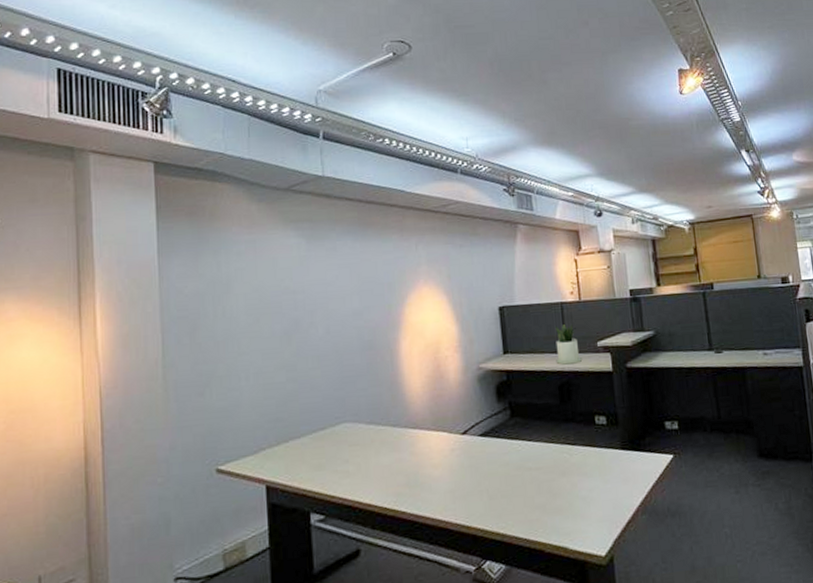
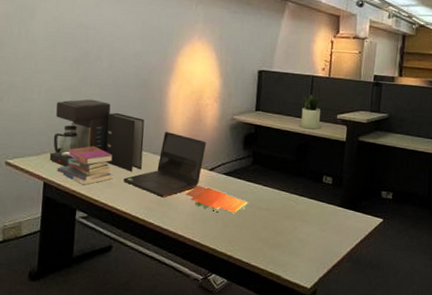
coffee maker: none [269,374,337,462] -> present [49,99,111,166]
books: none [280,430,349,481] -> present [57,146,113,186]
binder: none [332,385,382,454] -> present [105,113,145,172]
laptop: none [362,397,454,478] -> present [124,132,206,198]
papers: none [437,455,514,484] -> present [185,185,248,213]

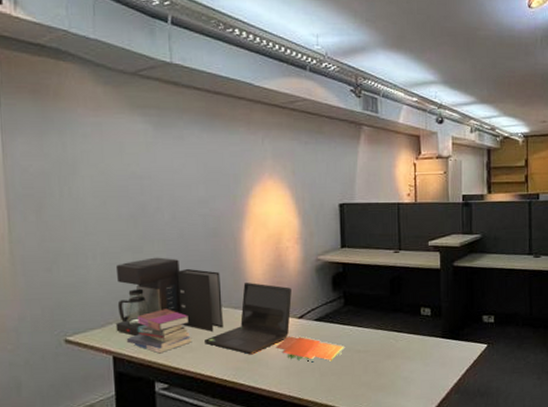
planter: present [299,94,321,130] -> none [389,223,413,261]

